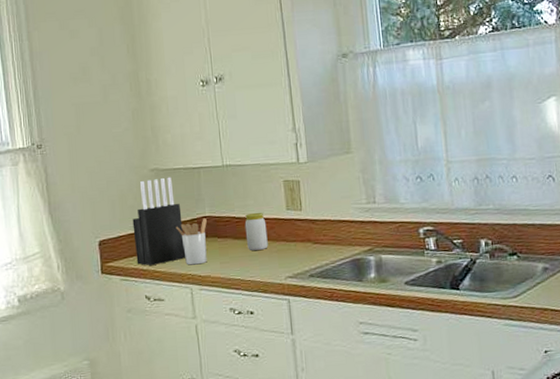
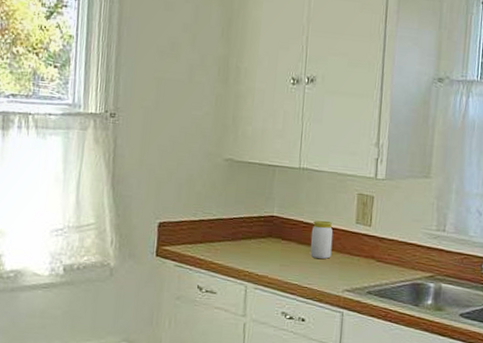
knife block: present [132,177,186,266] -> none [194,168,250,257]
utensil holder: present [175,218,207,265] -> none [240,217,274,263]

